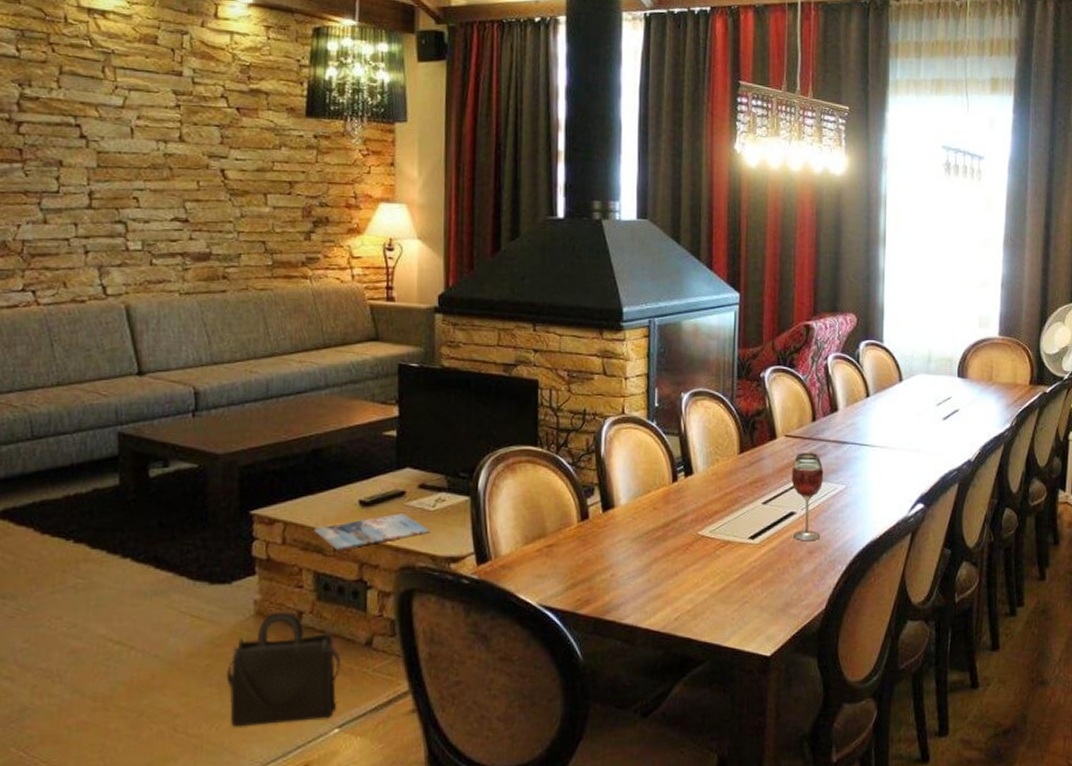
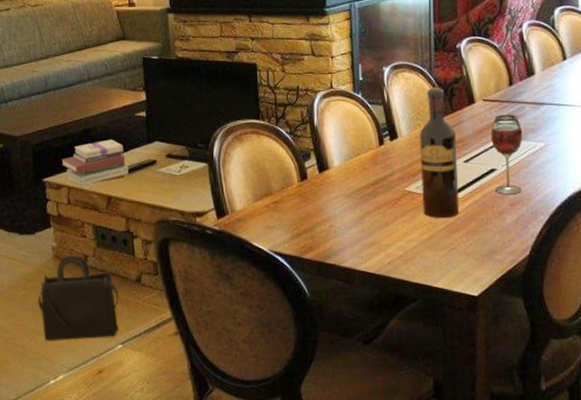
books: none [279,463,368,521] -> present [61,139,129,186]
magazine: present [313,513,429,551] -> none [90,178,178,209]
wine bottle: none [716,419,756,568] -> present [419,87,460,219]

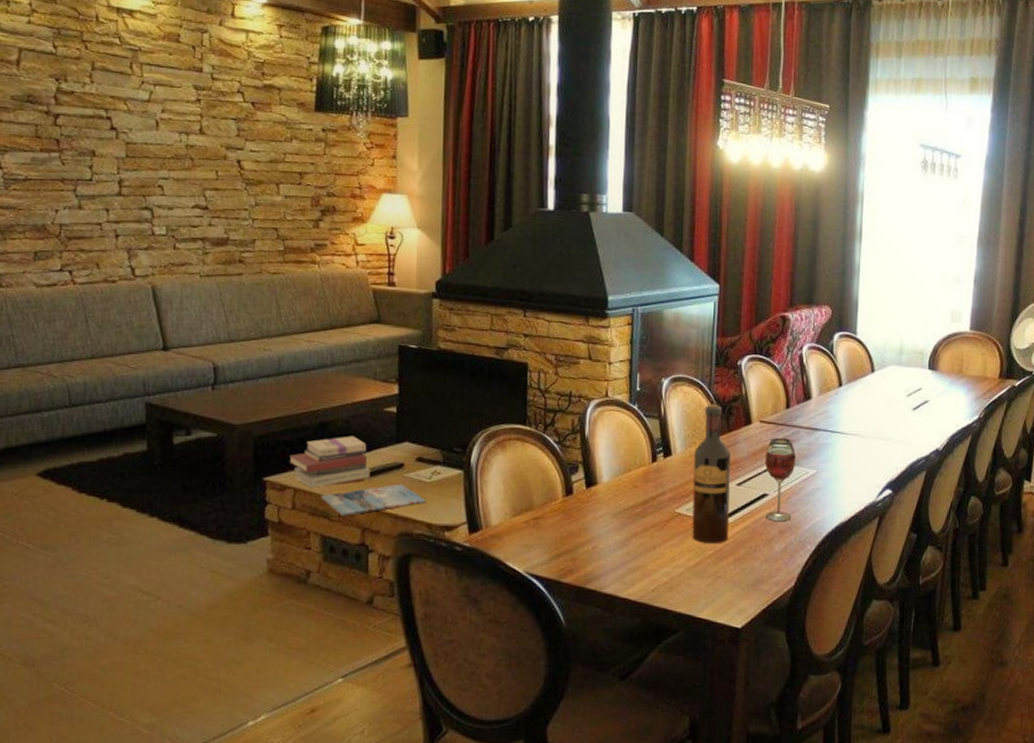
handbag: present [38,256,119,341] -> none [242,571,344,673]
magazine: none [90,178,178,209] -> present [320,484,426,517]

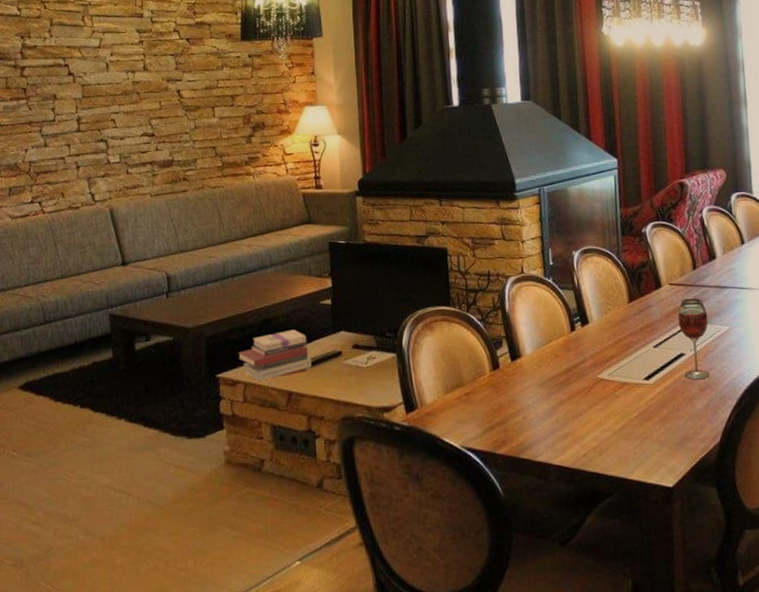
magazine: present [320,484,426,517] -> none [268,371,364,406]
wine bottle: present [692,404,731,544] -> none [609,271,652,407]

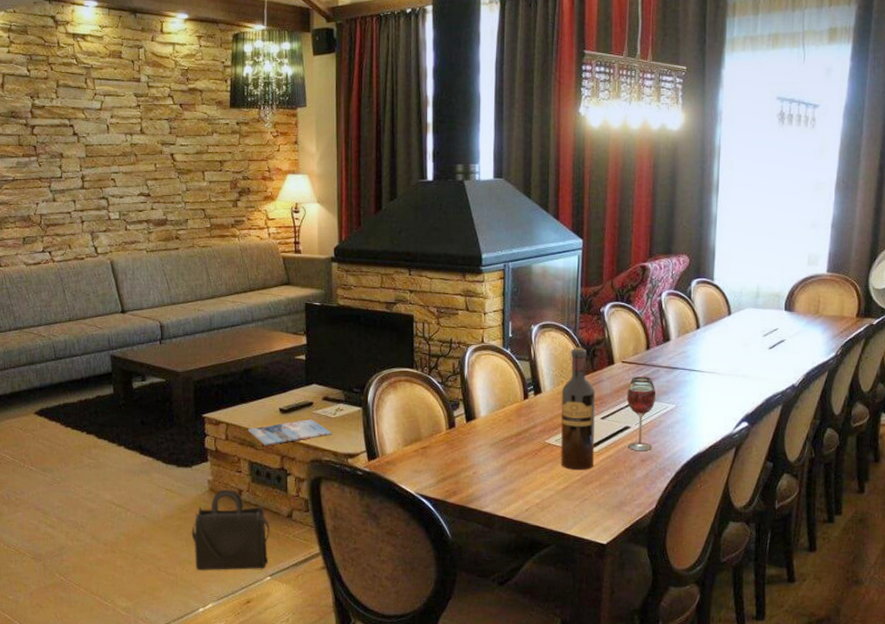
handbag: none [205,460,298,561] -> present [191,490,270,571]
books: present [238,329,312,381] -> none [222,380,286,423]
magazine: none [268,371,364,406] -> present [247,419,332,446]
wine bottle: none [609,271,652,407] -> present [561,347,595,471]

